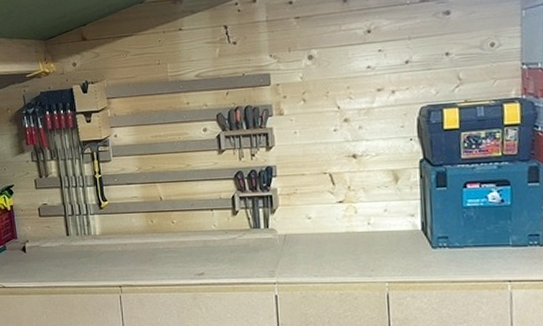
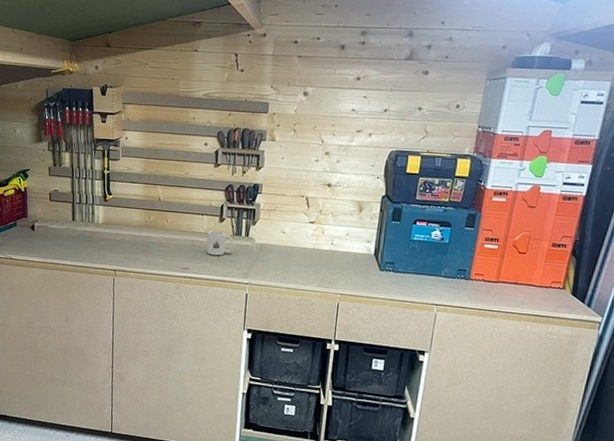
mug: none [221,225,251,255] -> present [206,230,233,256]

